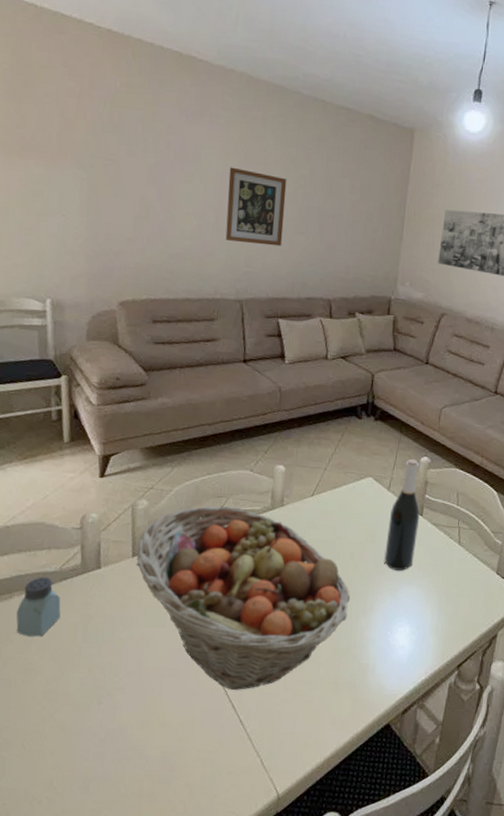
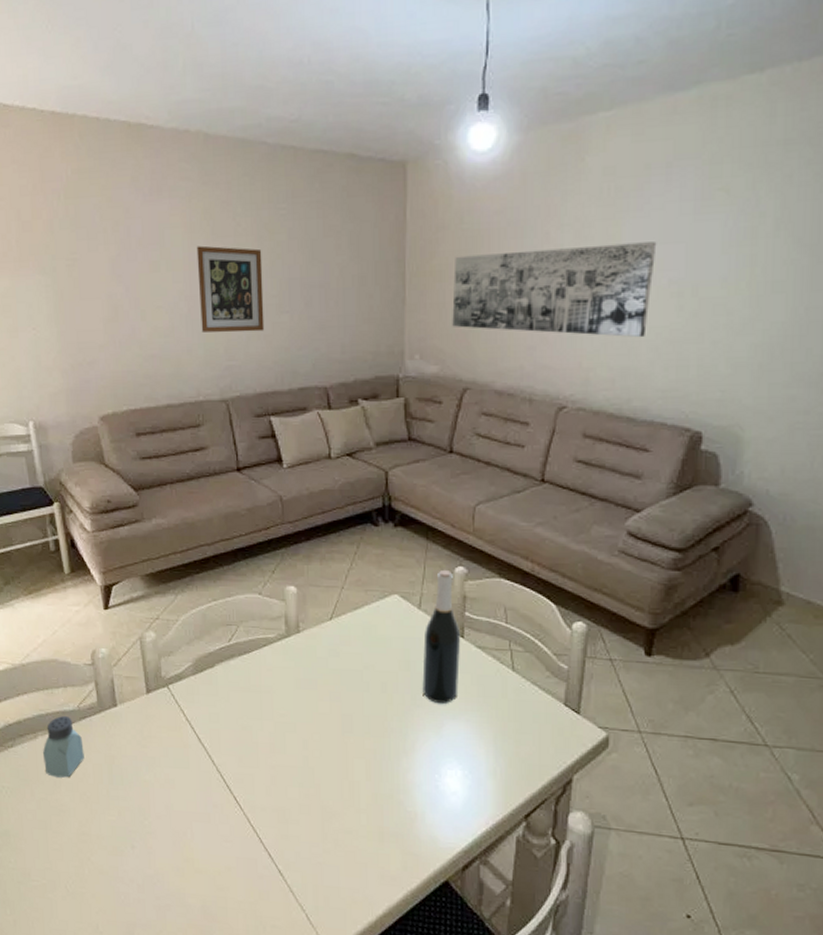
fruit basket: present [136,506,350,690] -> none [150,635,386,838]

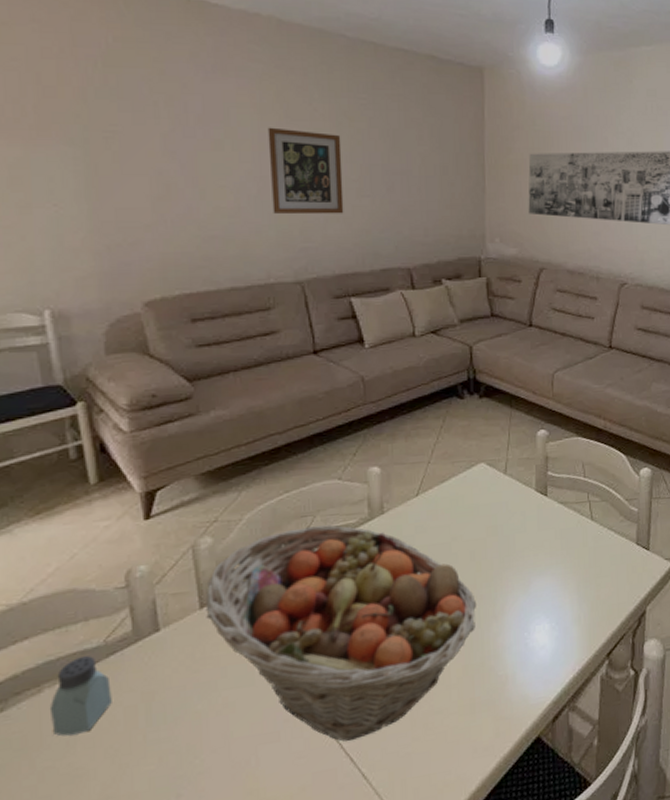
fruit basket: none [150,635,386,838] -> present [205,525,476,742]
wine bottle: present [422,569,461,703] -> none [509,433,545,563]

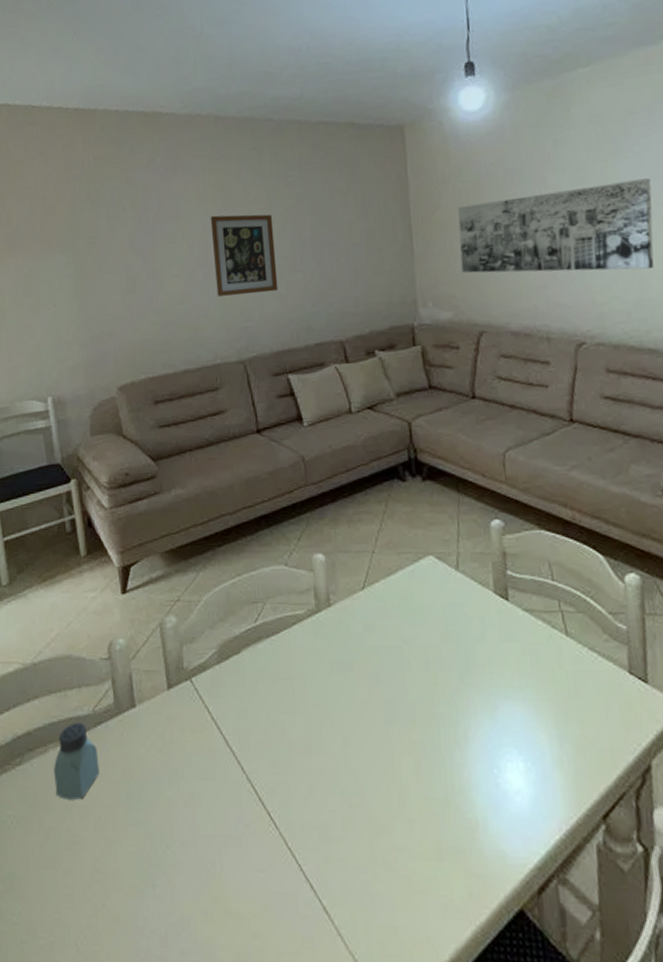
fruit basket: present [205,525,476,742] -> none [172,614,436,863]

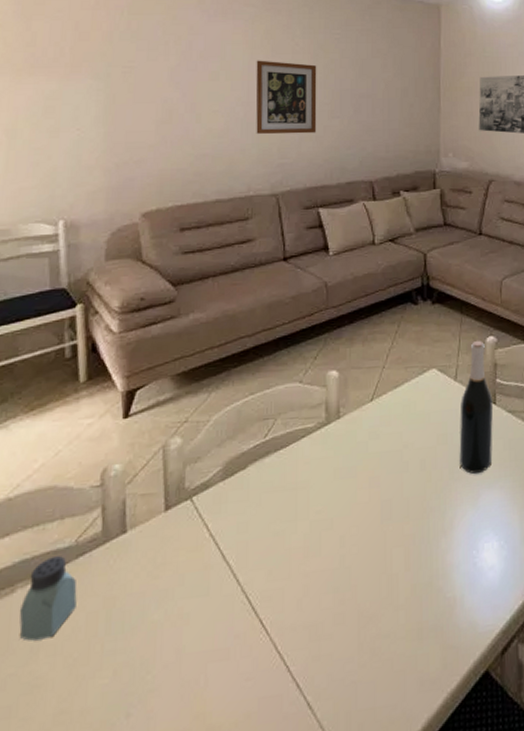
wine bottle: none [465,523,510,680] -> present [459,340,494,474]

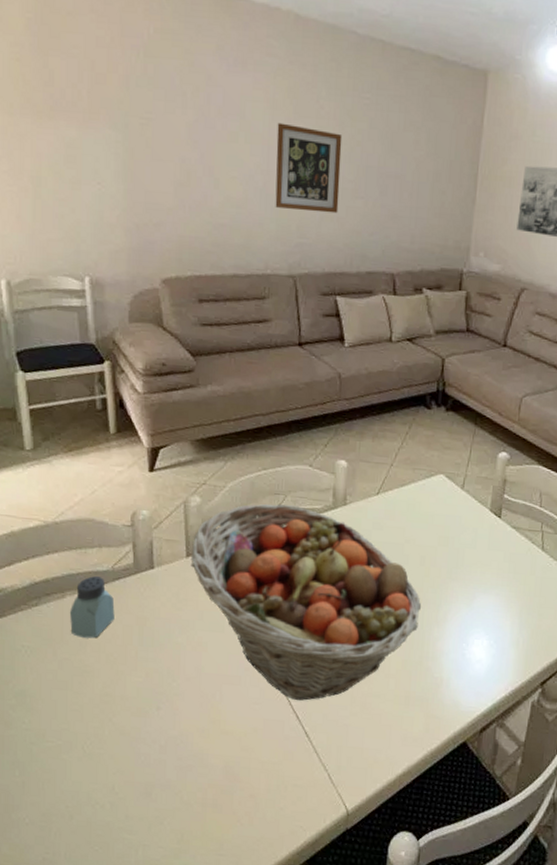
fruit basket: none [170,428,425,664] -> present [190,504,421,701]
wine bottle: present [459,340,494,474] -> none [458,453,499,578]

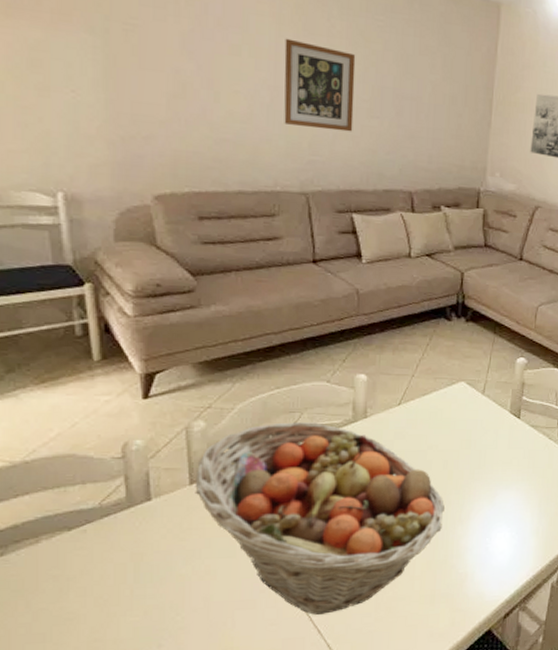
saltshaker: present [69,576,115,639] -> none [45,515,104,583]

